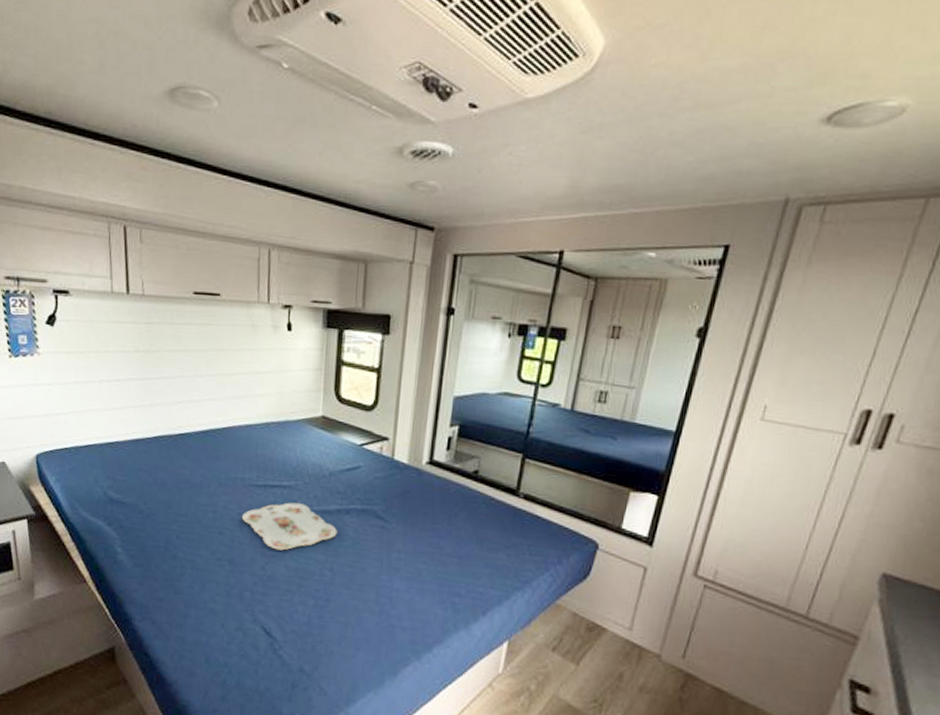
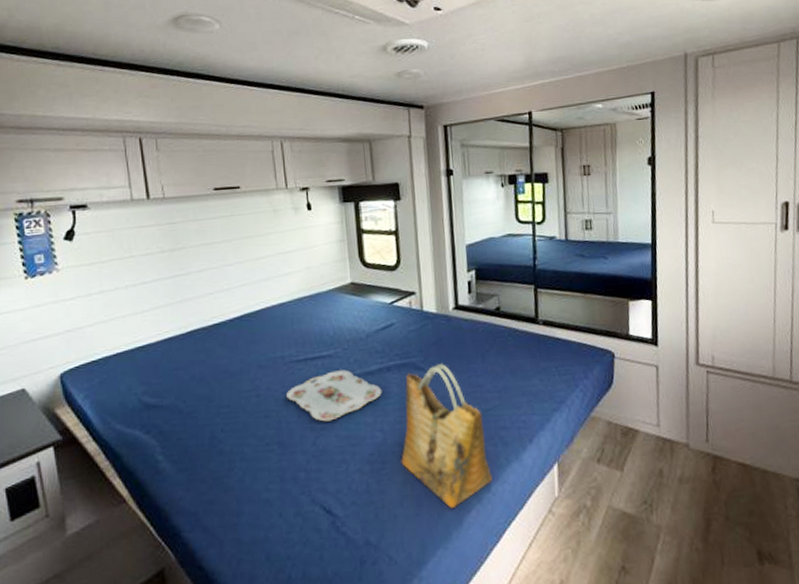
grocery bag: none [346,517,437,659] -> present [401,364,493,508]

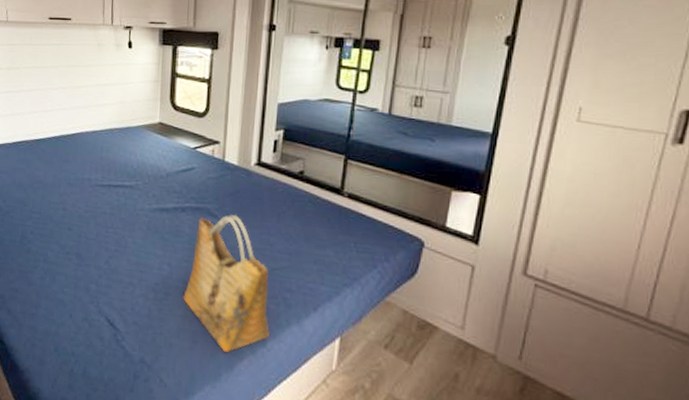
serving tray: present [286,370,382,422] -> none [89,201,174,246]

